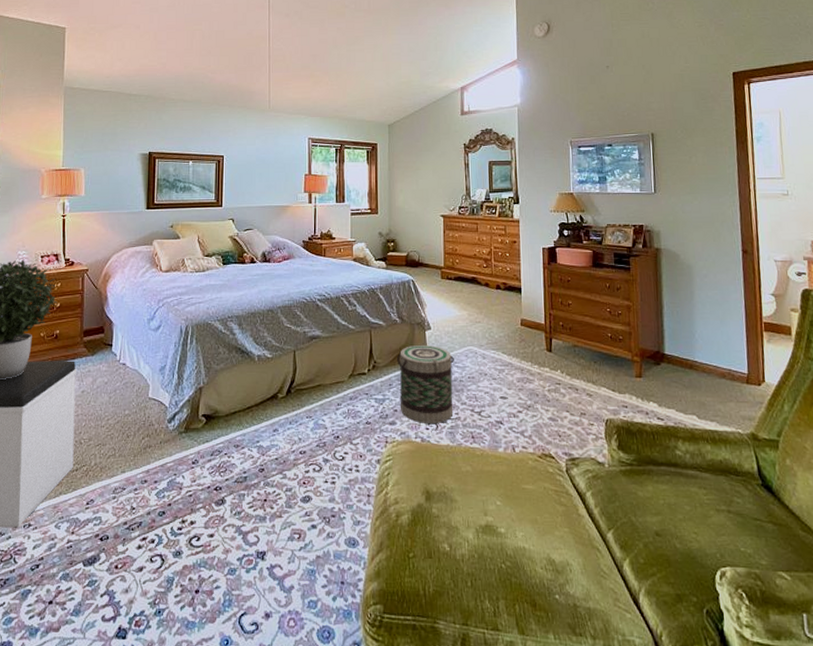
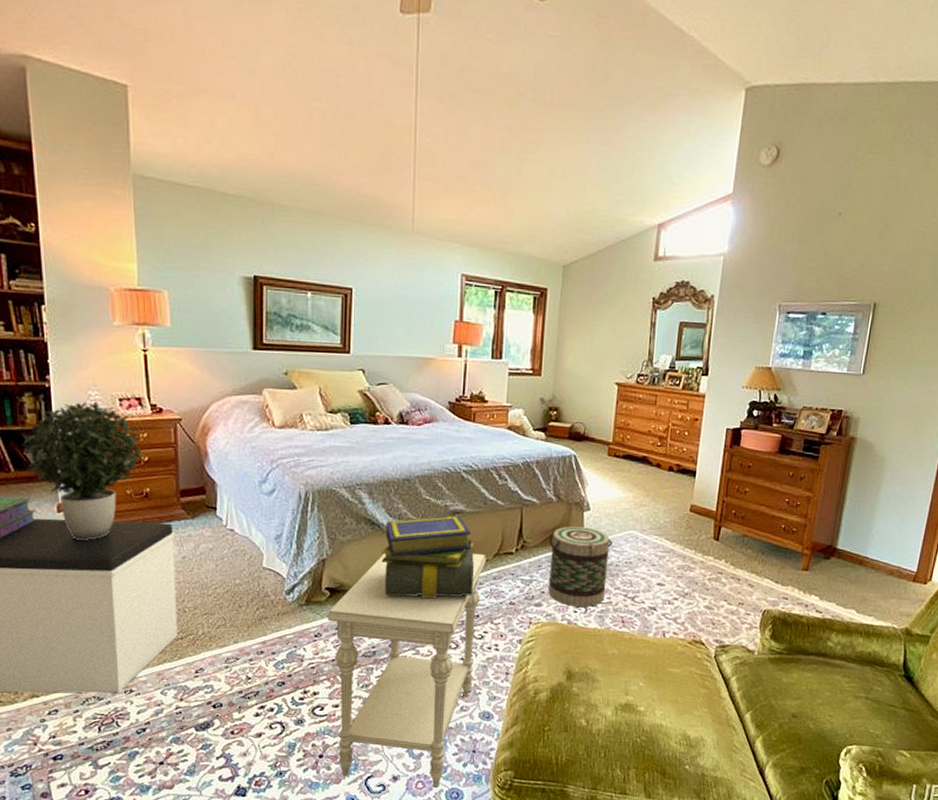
side table: none [204,376,342,626] -> present [328,553,486,788]
stack of books: none [250,340,332,421] -> present [381,515,474,599]

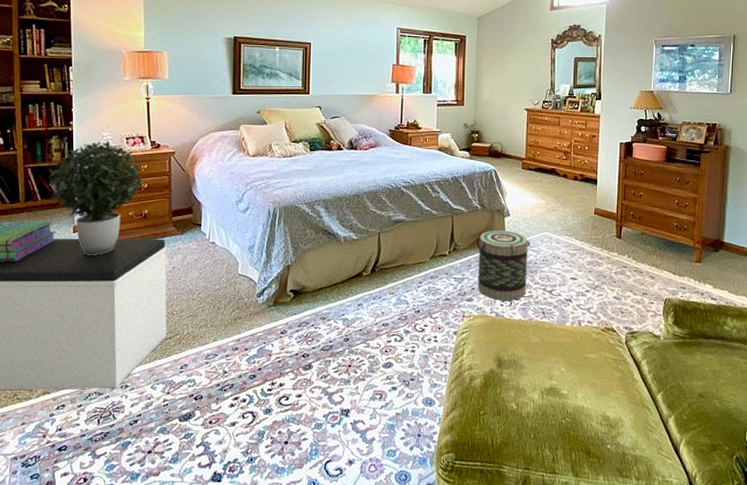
side table: present [328,553,486,788] -> none [292,257,424,470]
stack of books: present [381,515,474,599] -> none [336,224,414,297]

